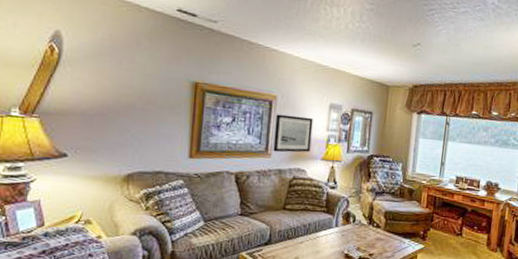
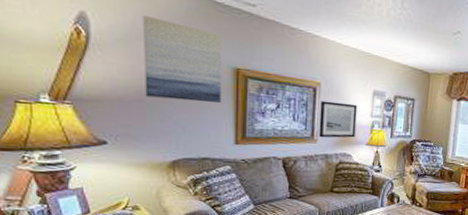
wall art: none [107,32,183,117] -> present [143,15,221,103]

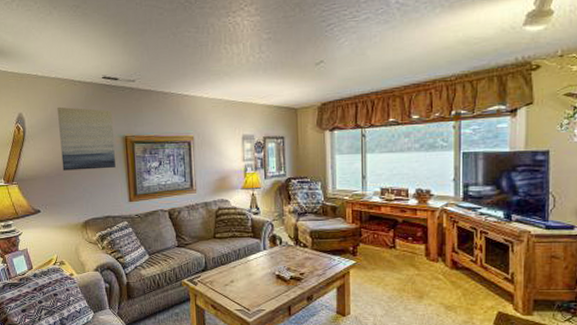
wall art: present [319,100,358,138] -> none [195,151,231,187]

